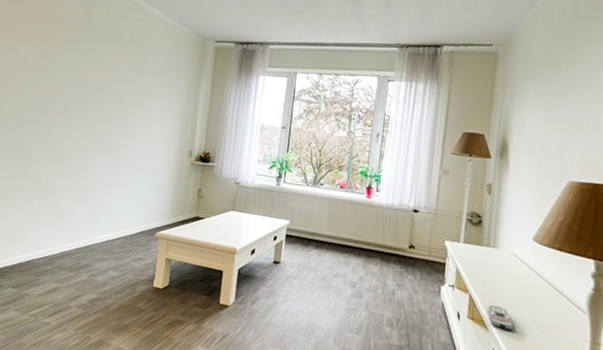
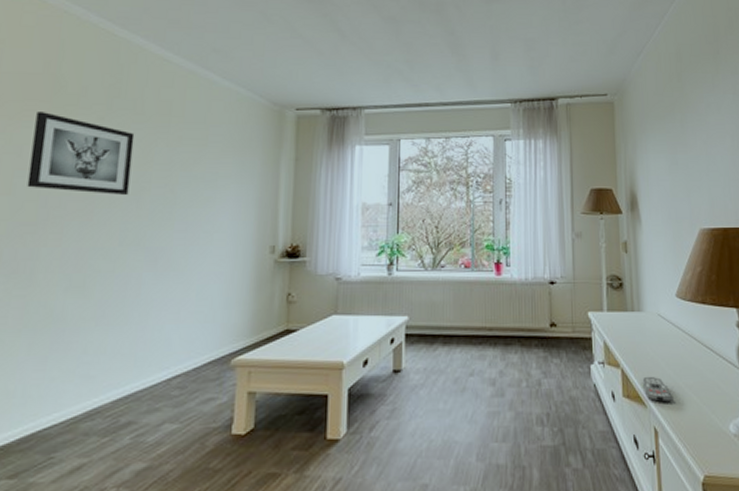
wall art: none [27,32,98,100] -> present [27,112,135,195]

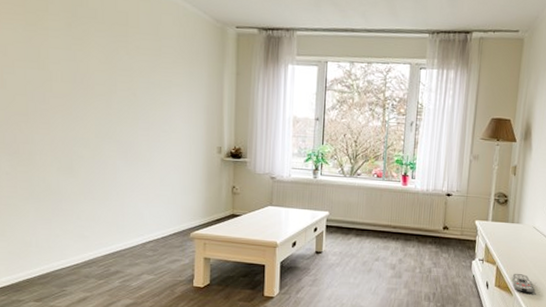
wall art: present [27,112,135,195] -> none [14,15,99,95]

